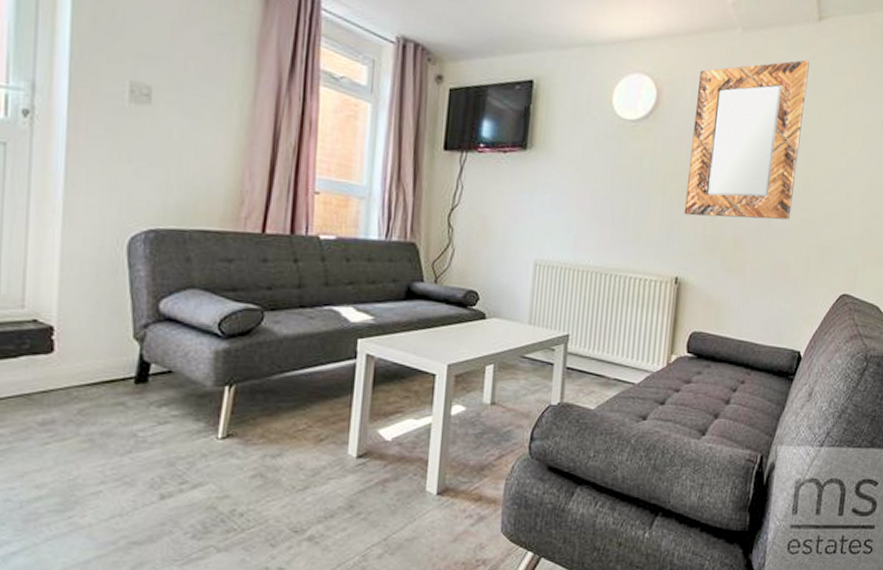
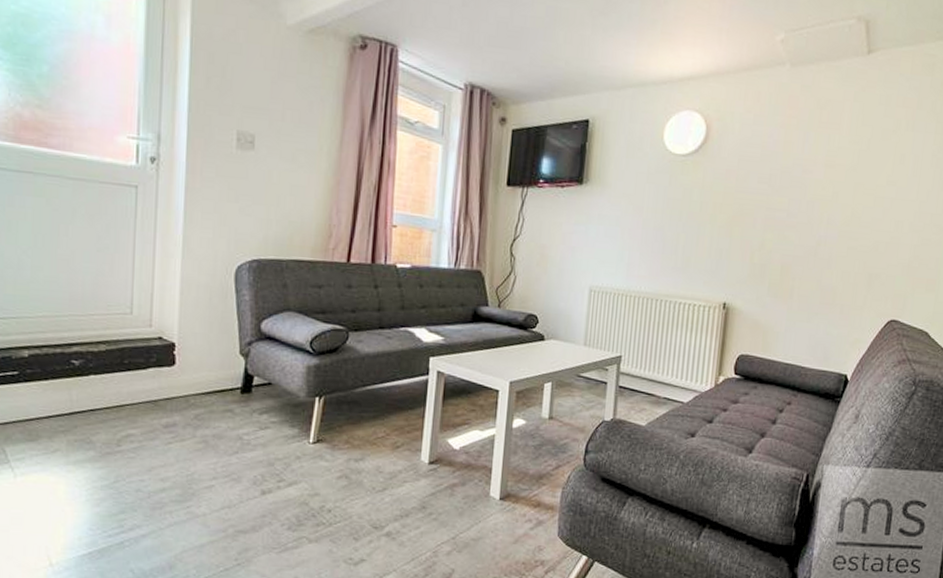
home mirror: present [684,59,810,220] -> none [732,92,858,248]

